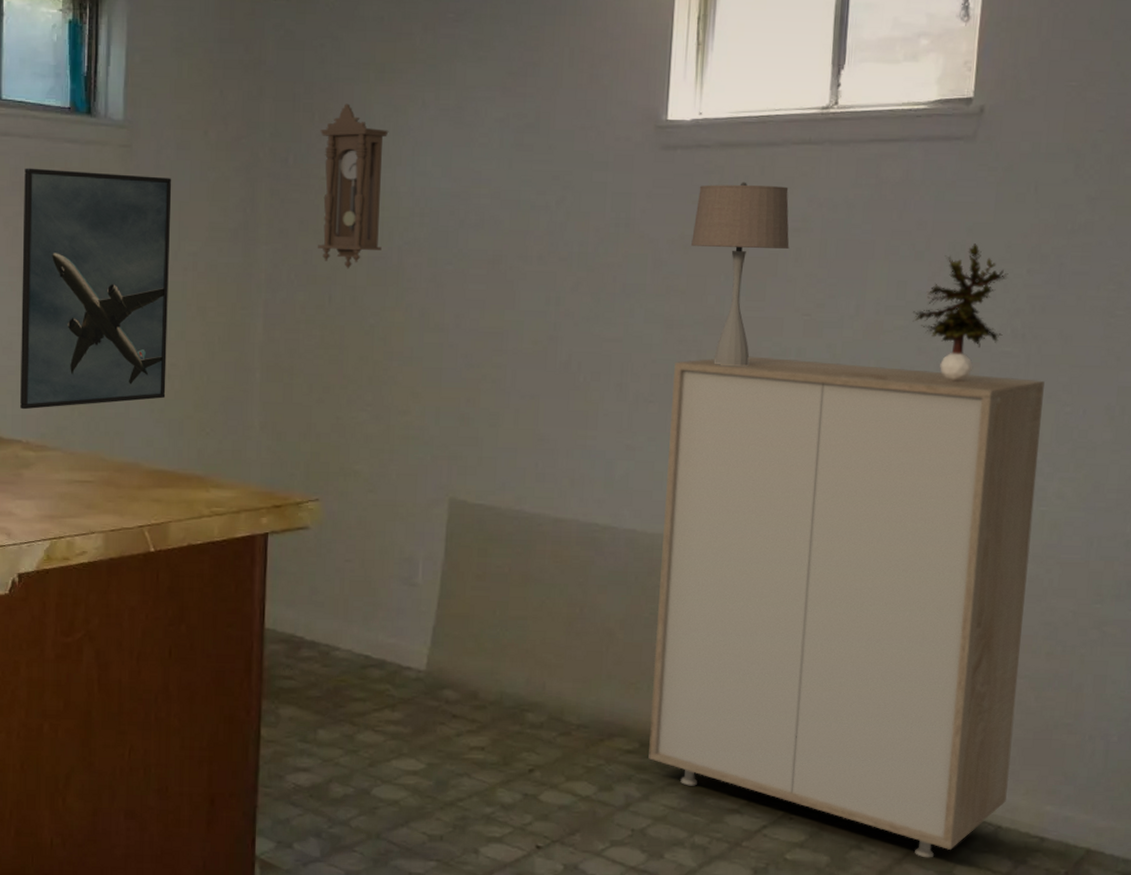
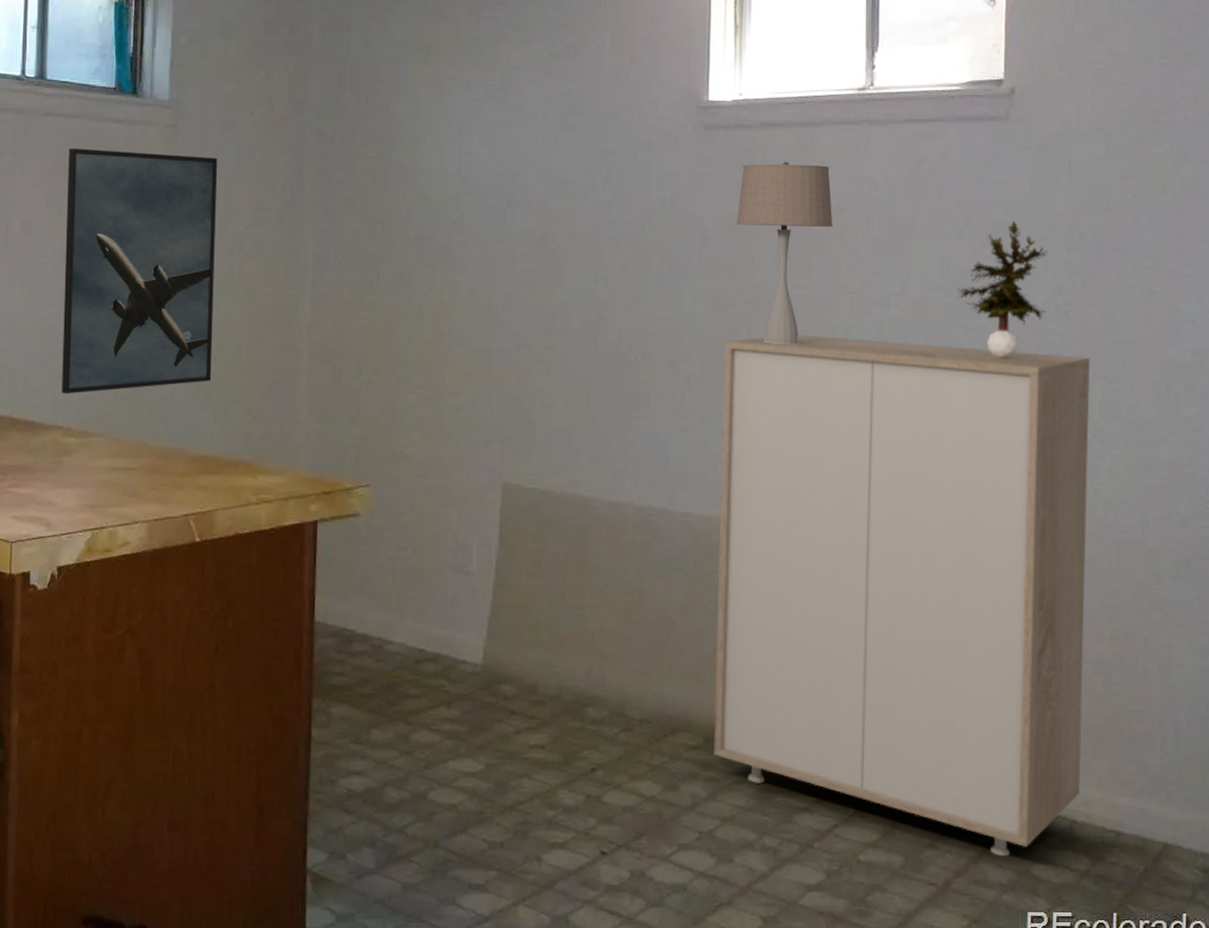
pendulum clock: present [318,103,389,269] -> none [365,84,435,249]

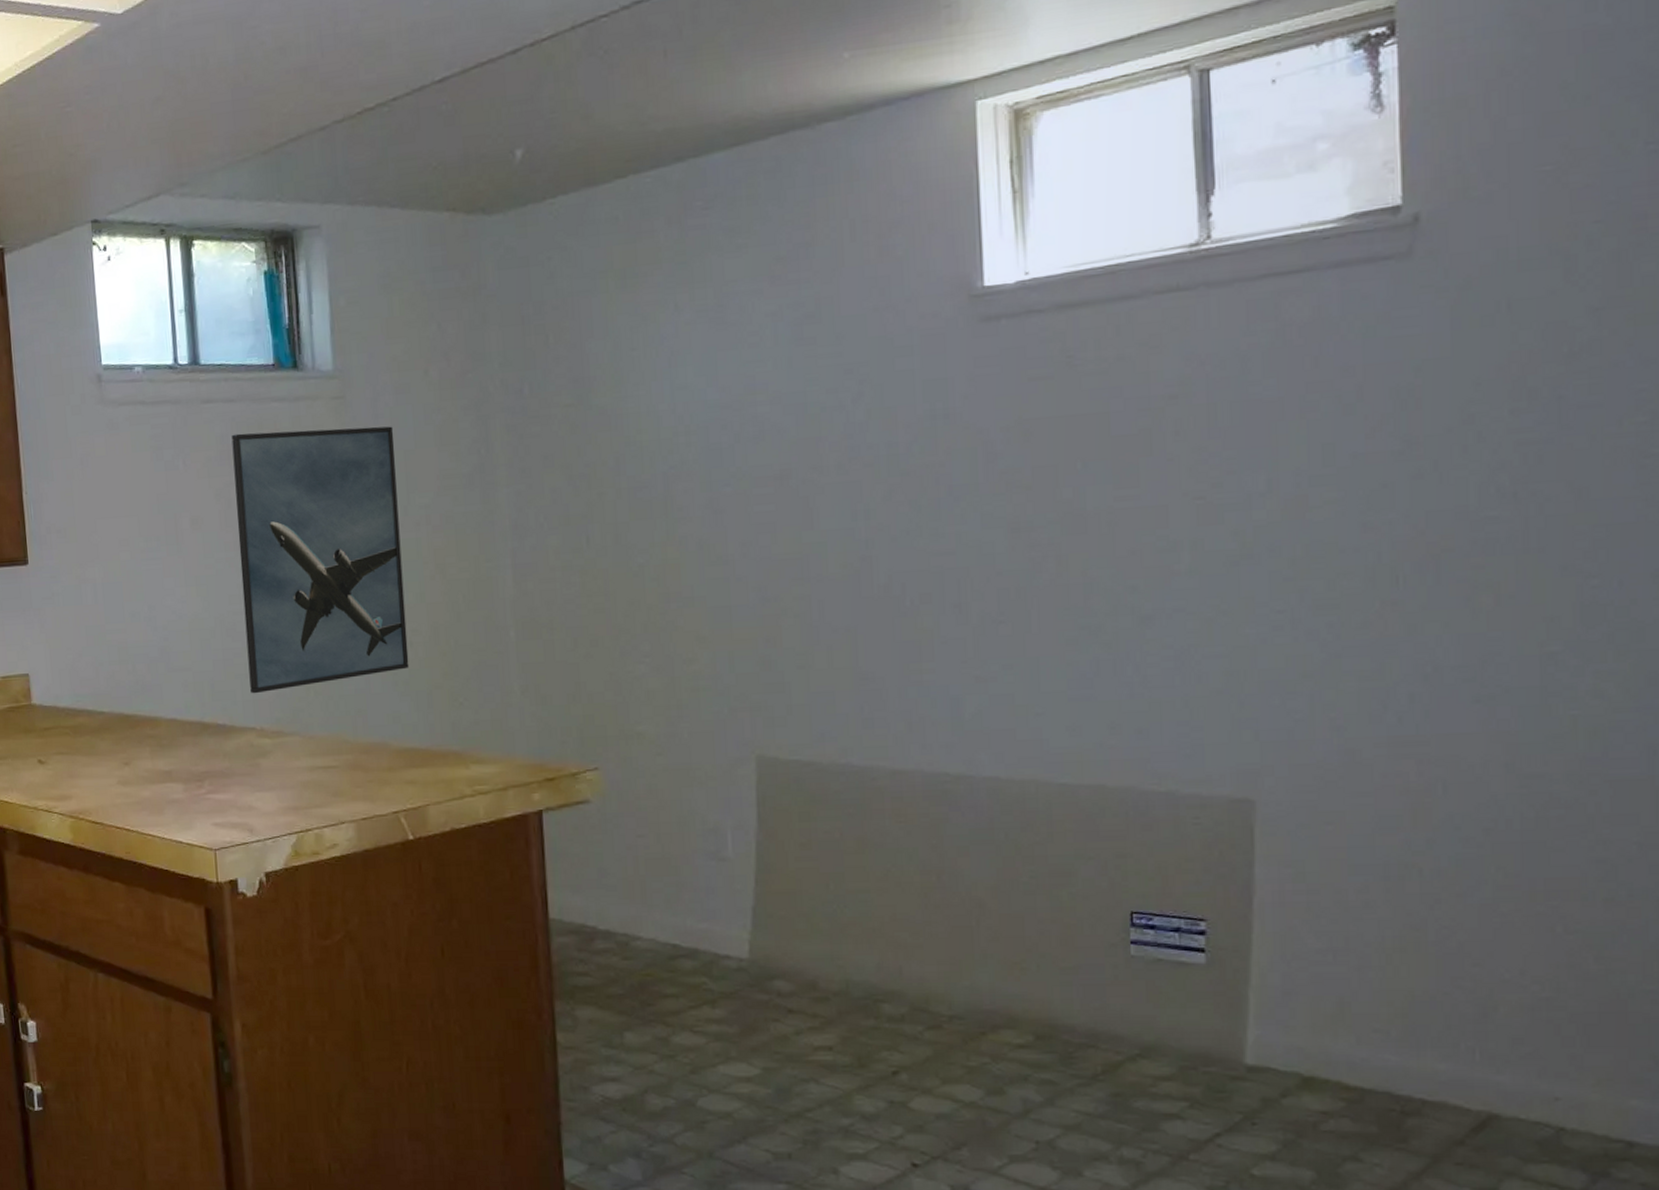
storage cabinet: present [714,334,1090,857] -> none [1027,548,1569,1171]
table lamp: present [737,161,833,344] -> none [1032,346,1165,571]
potted plant: present [956,221,1048,359] -> none [1348,385,1484,561]

